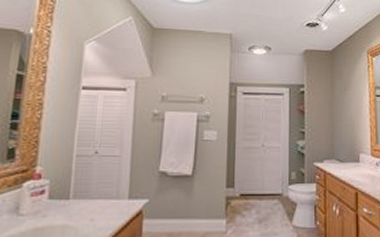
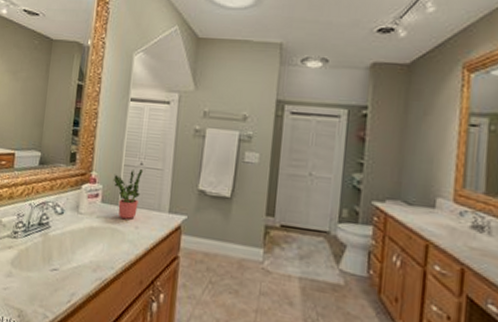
potted plant: none [62,157,98,212] -> present [113,168,143,219]

